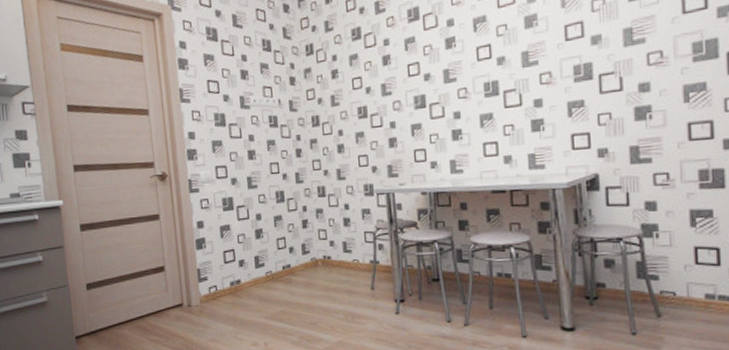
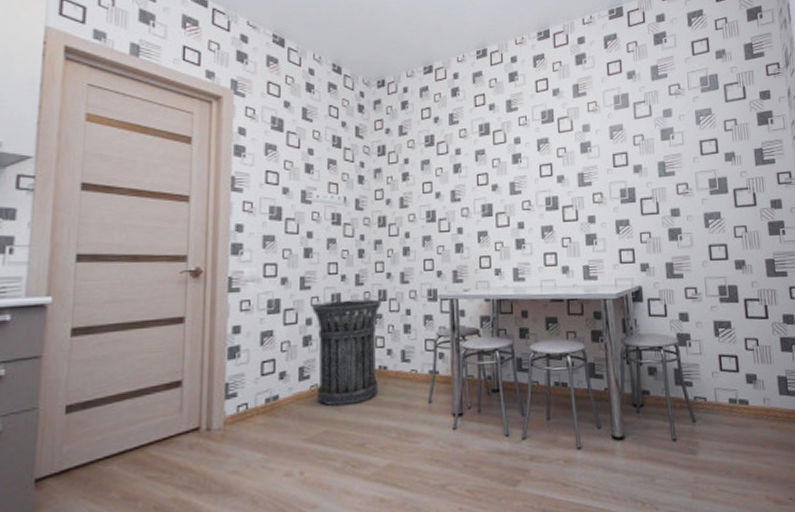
trash can: none [259,195,325,291] -> present [311,299,381,407]

